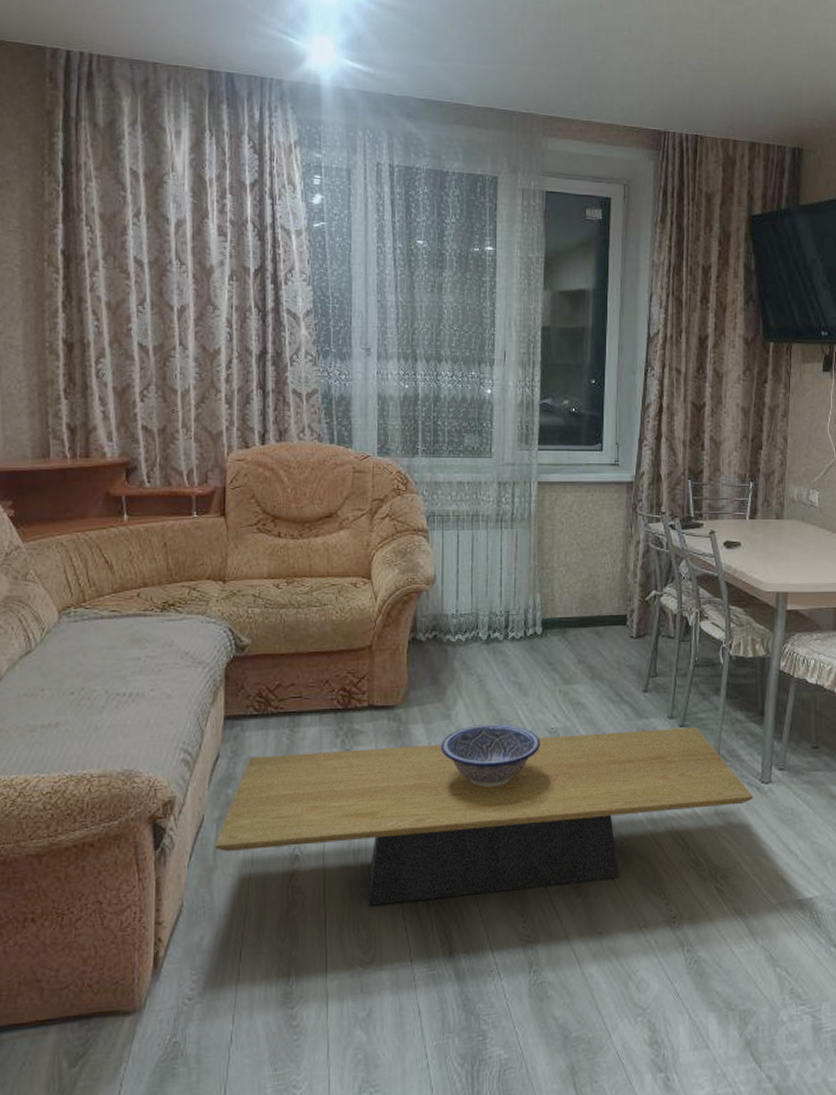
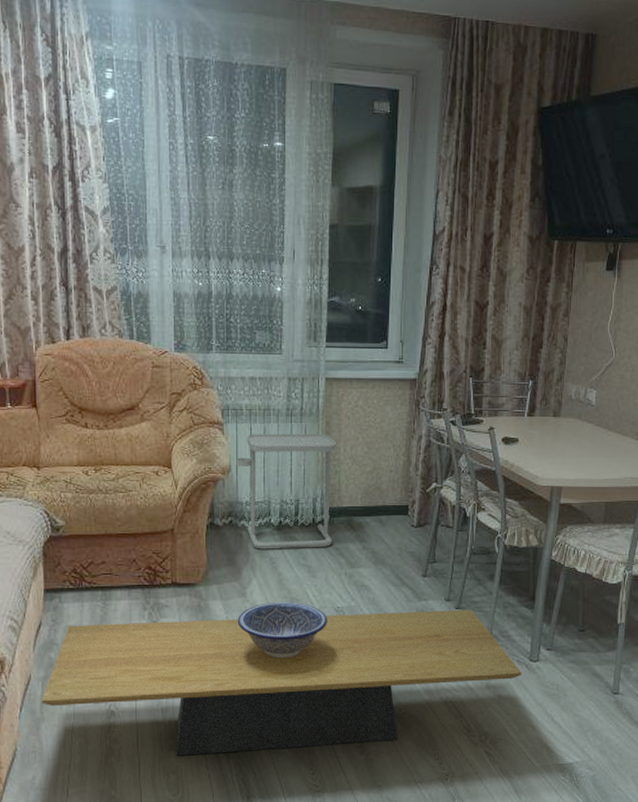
side table: none [442,540,550,666] -> present [236,433,337,550]

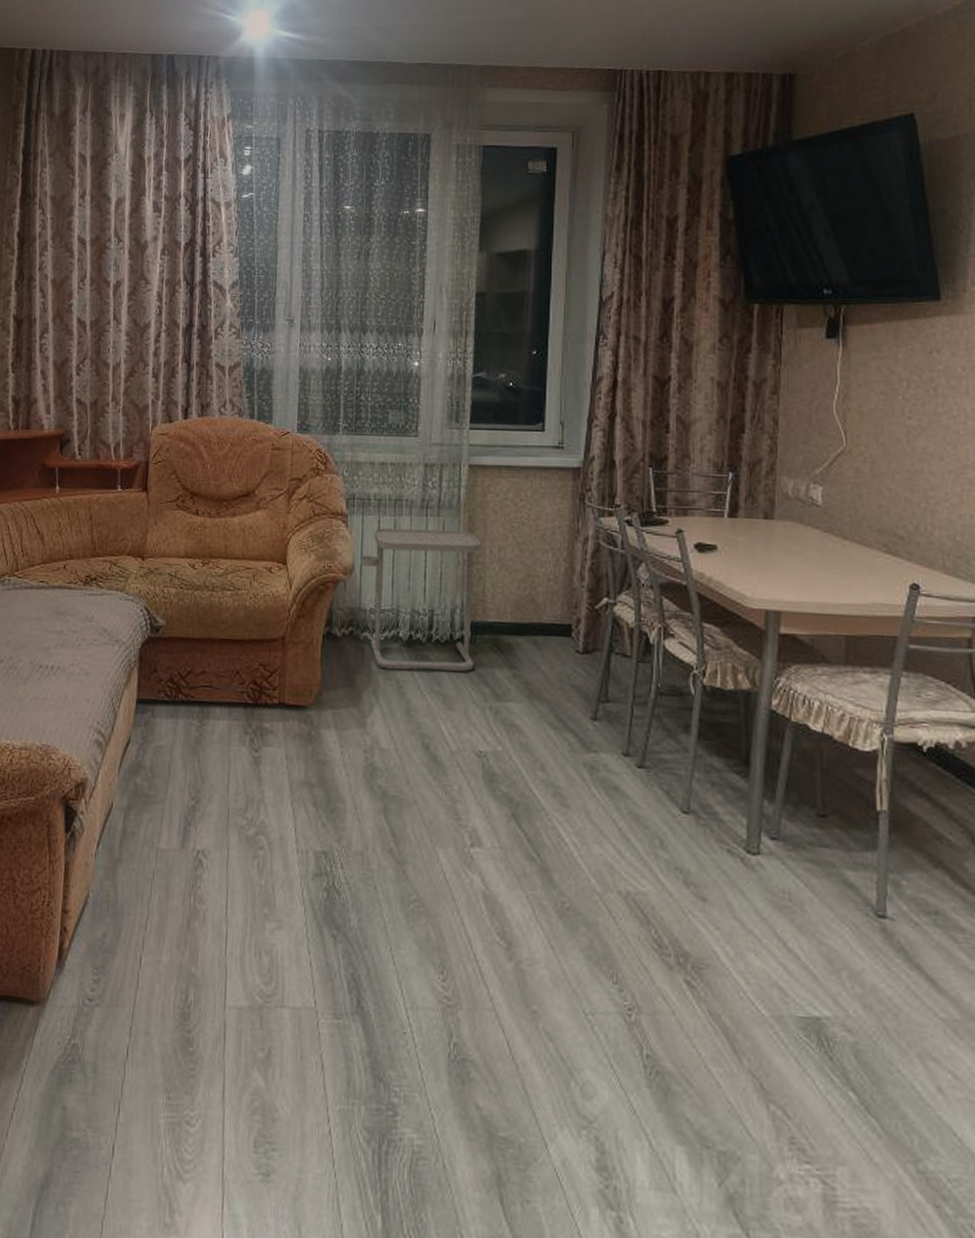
coffee table: present [41,609,522,756] -> none [121,745,735,947]
decorative bowl: present [237,602,327,659] -> none [354,737,467,814]

